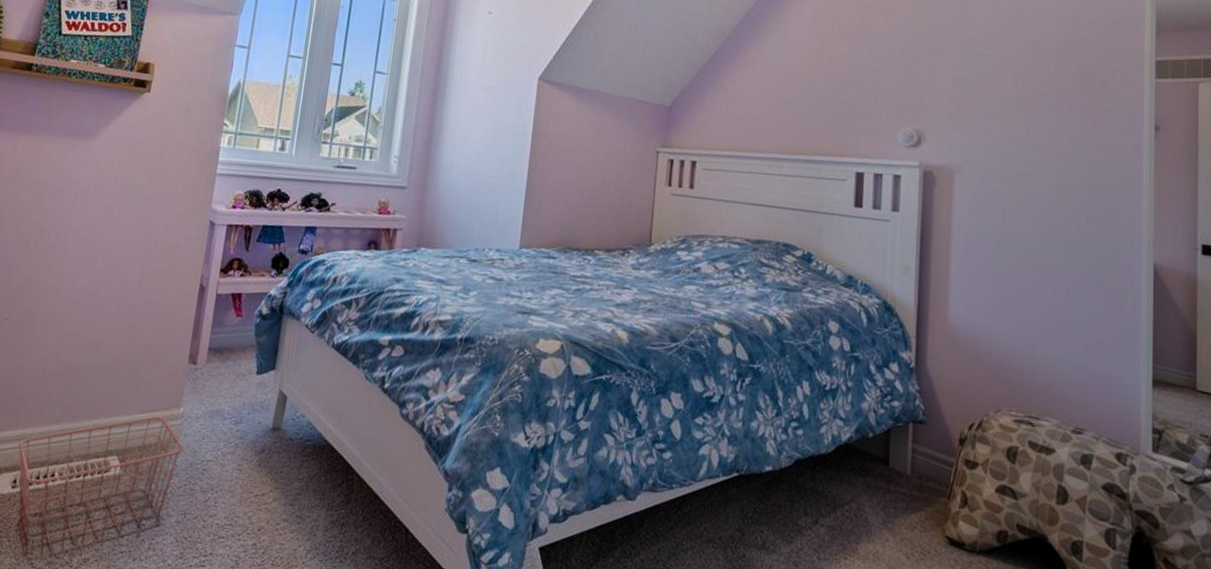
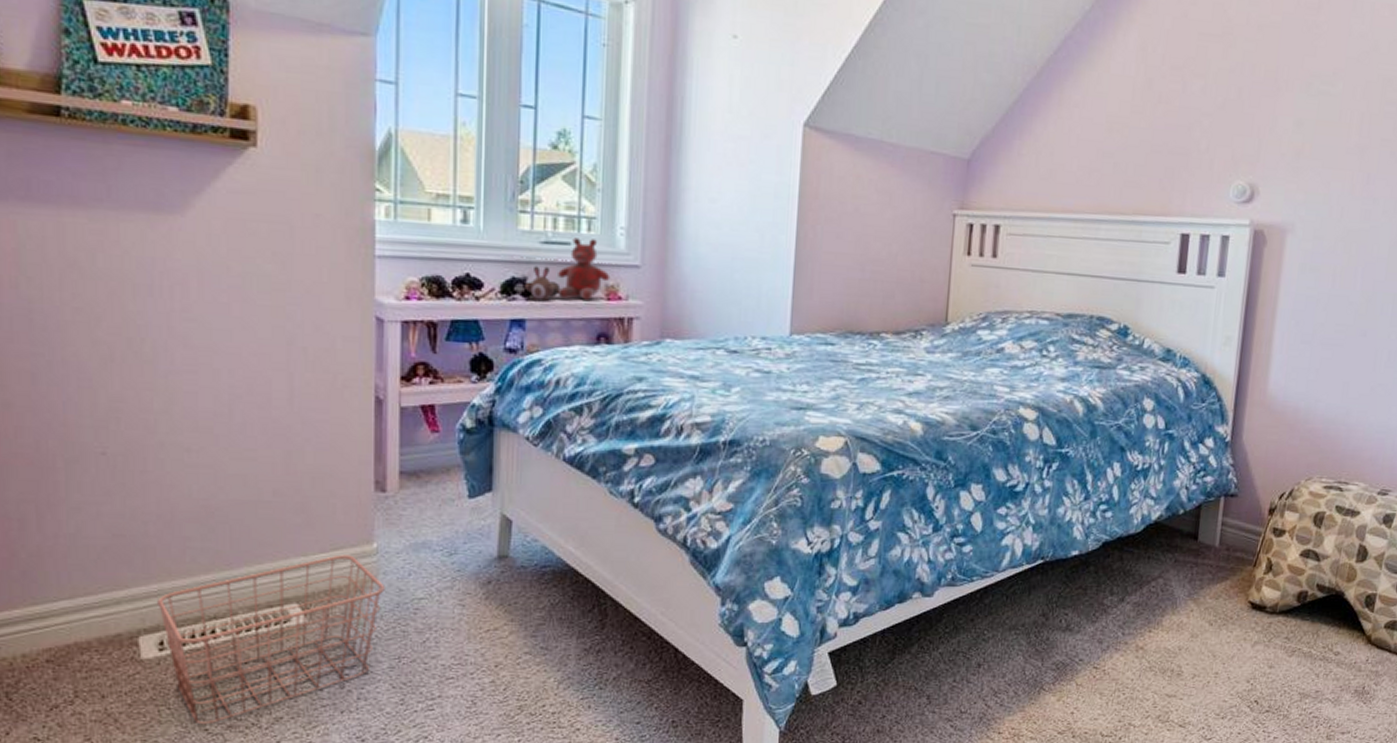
toy rabbit: none [319,185,346,213] -> present [525,266,561,301]
teddy bear: none [342,163,383,213] -> present [557,237,611,300]

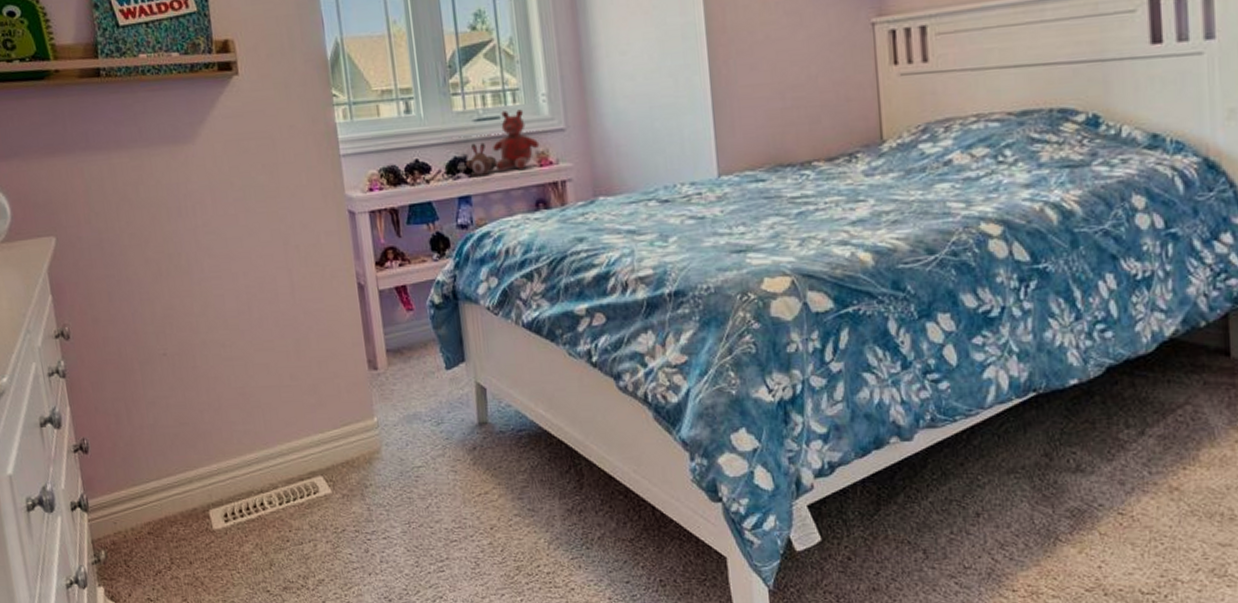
basket: present [157,554,385,725] -> none [218,429,389,587]

